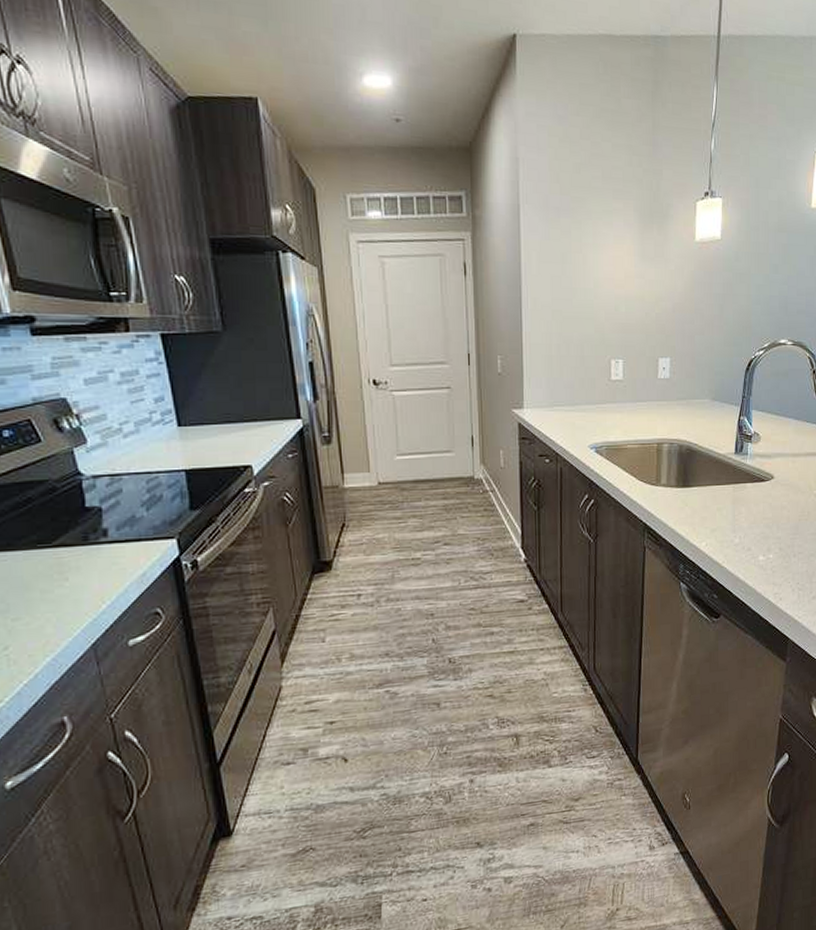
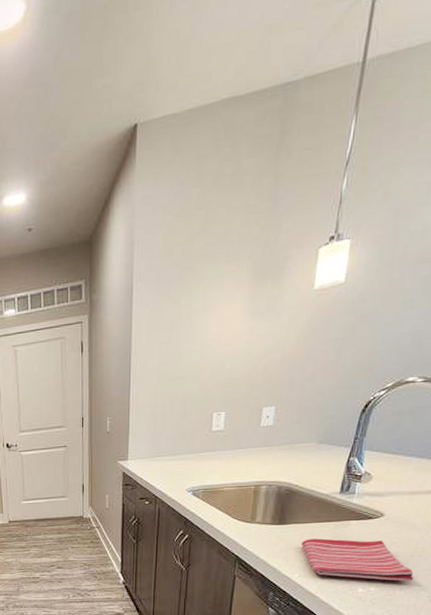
dish towel: none [706,502,804,547] -> present [302,538,414,582]

